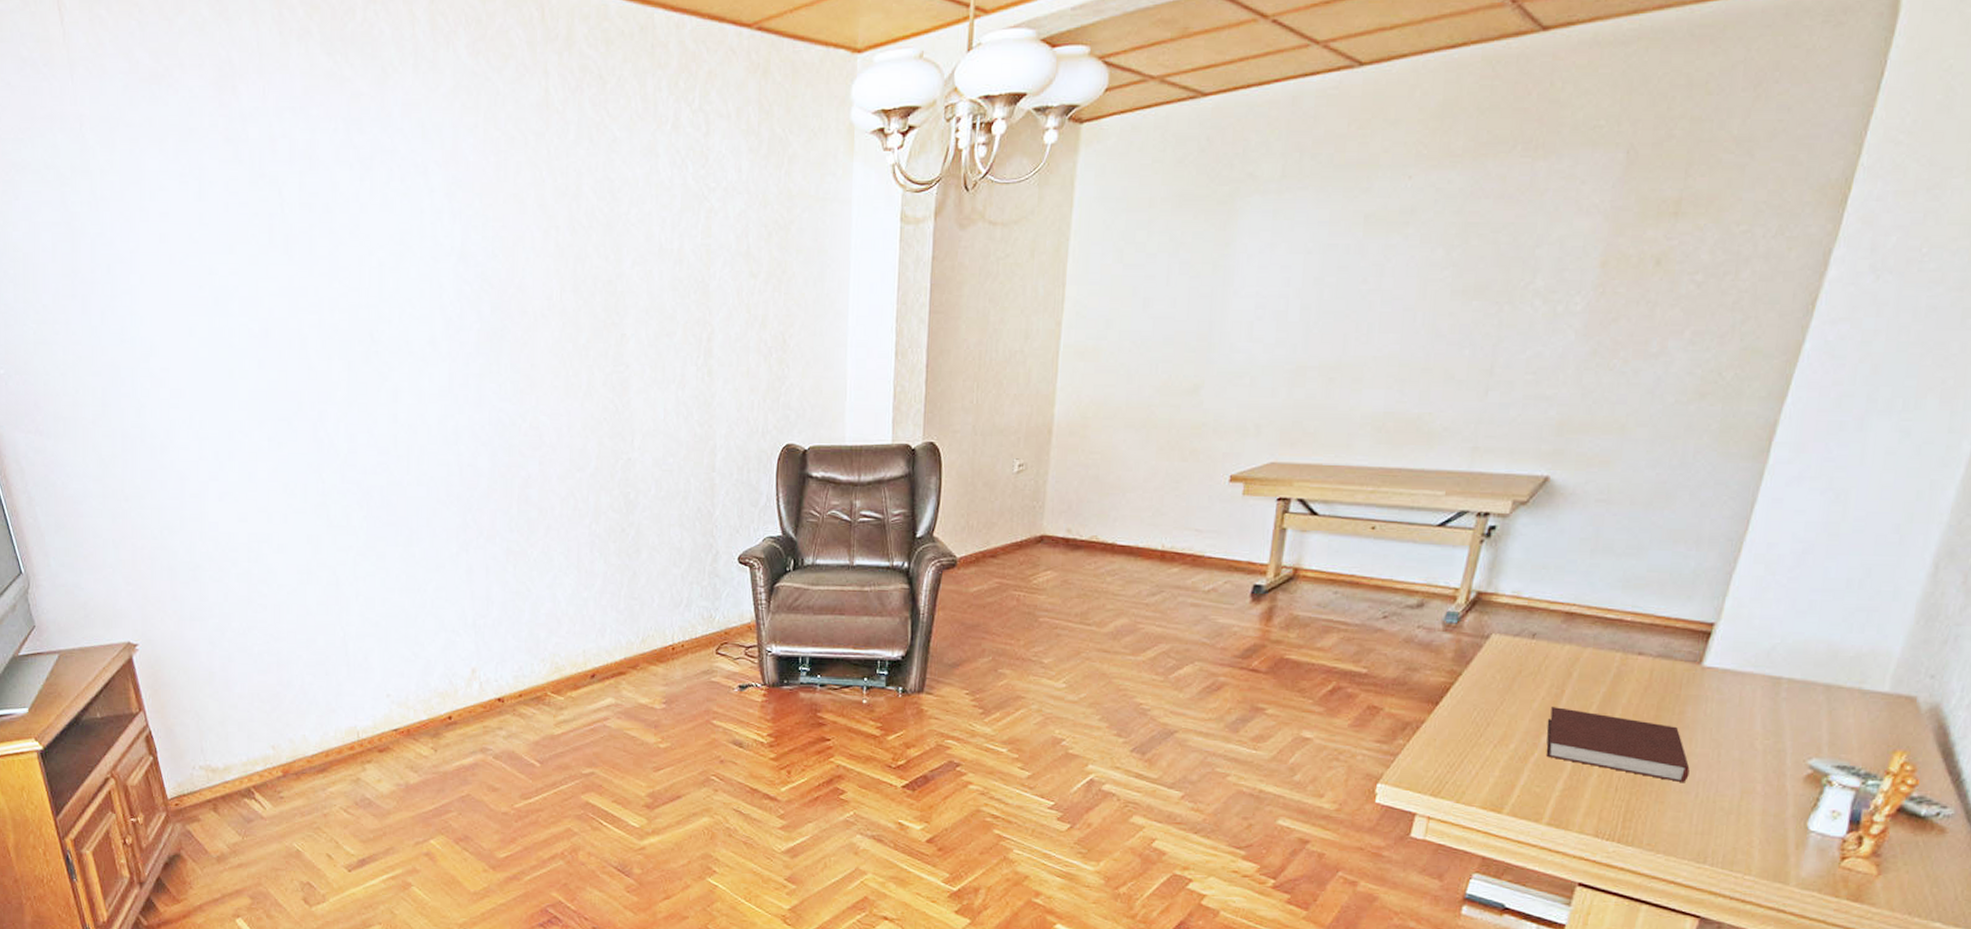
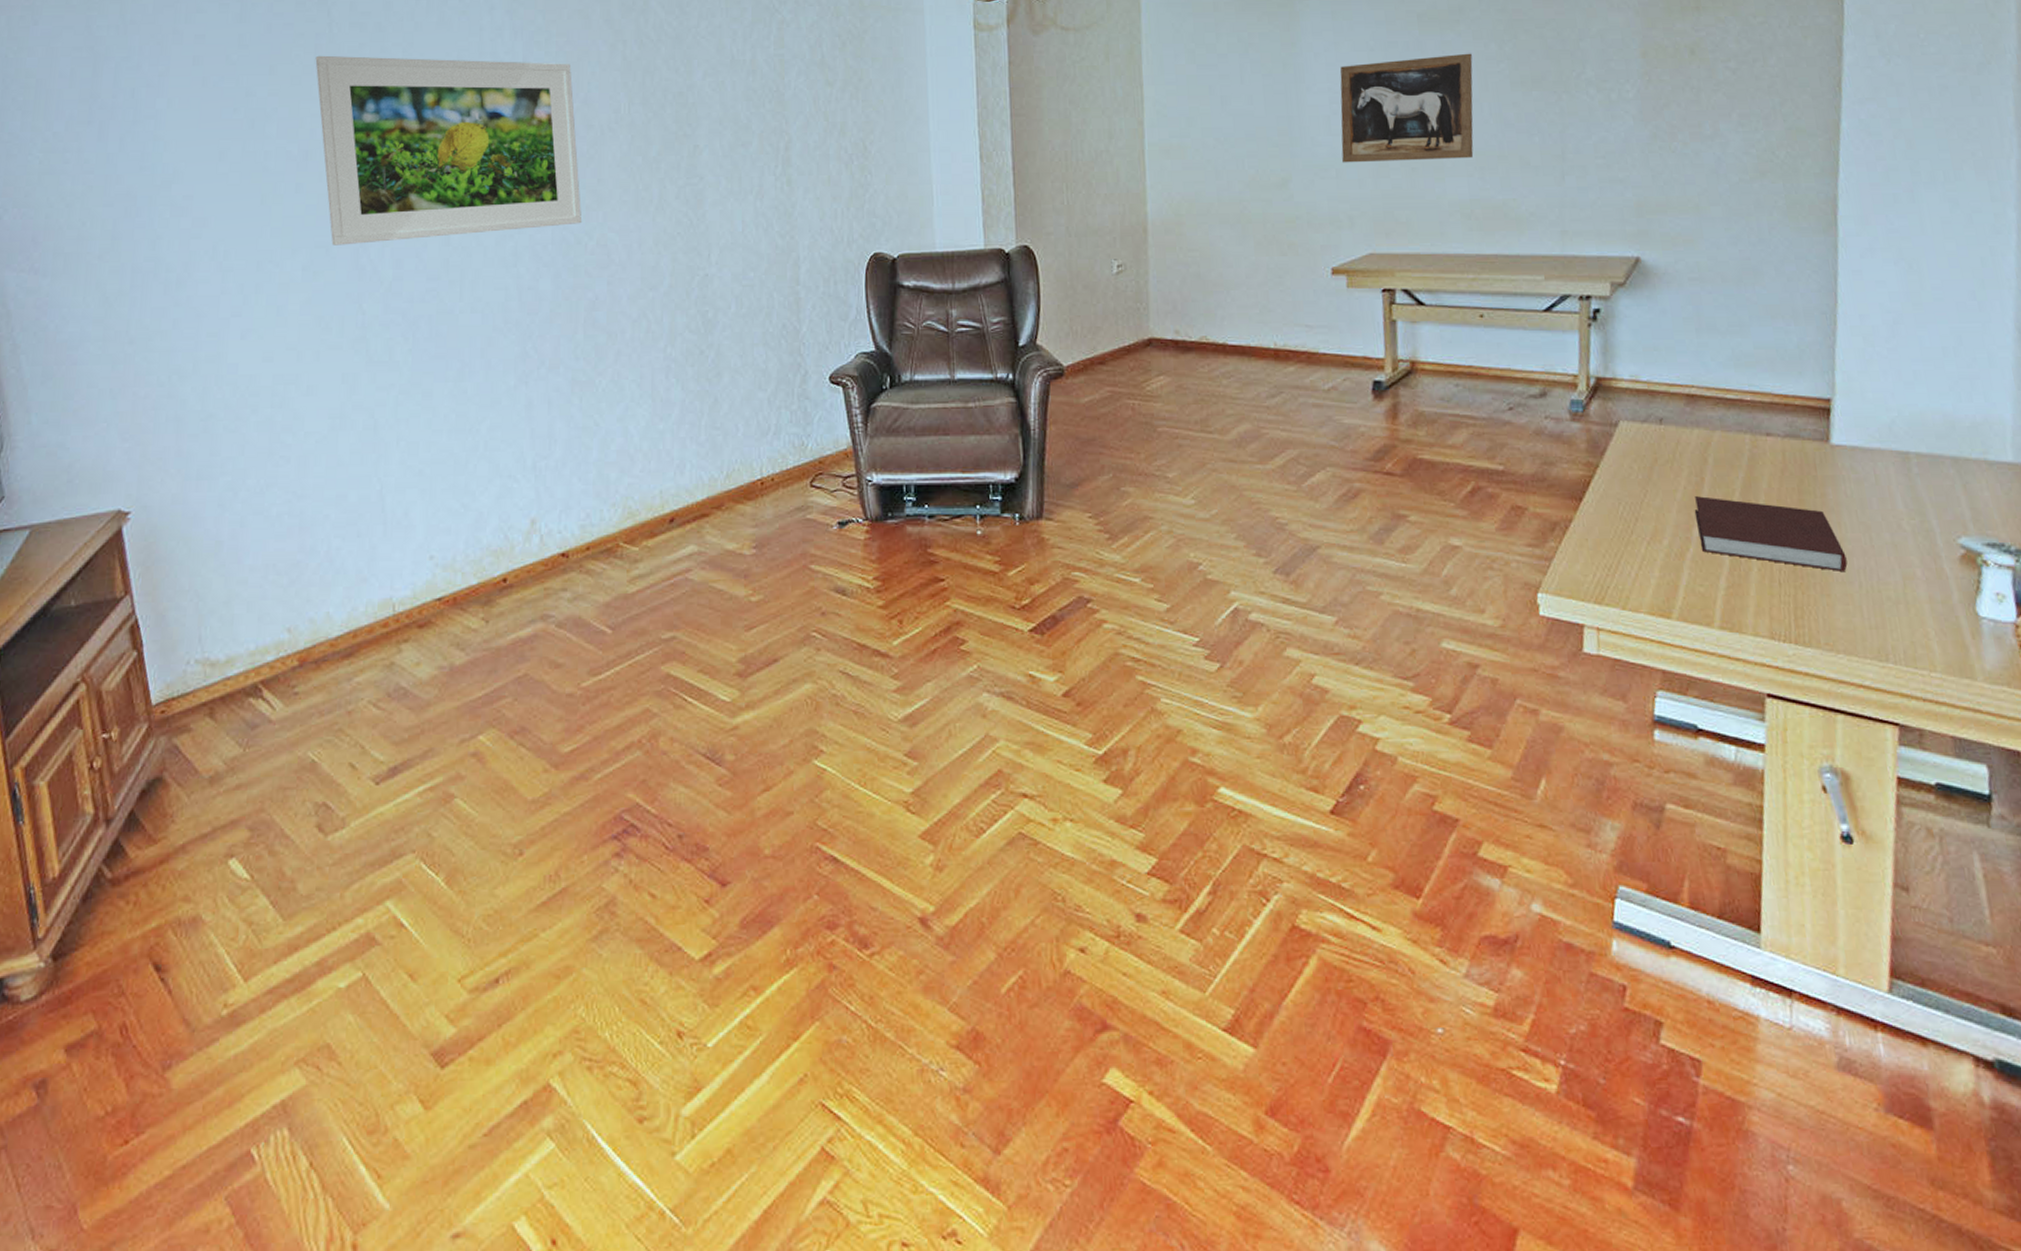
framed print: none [270,235,517,419] -> present [315,55,583,246]
wall art: none [1259,258,1415,371] -> present [1340,53,1474,163]

